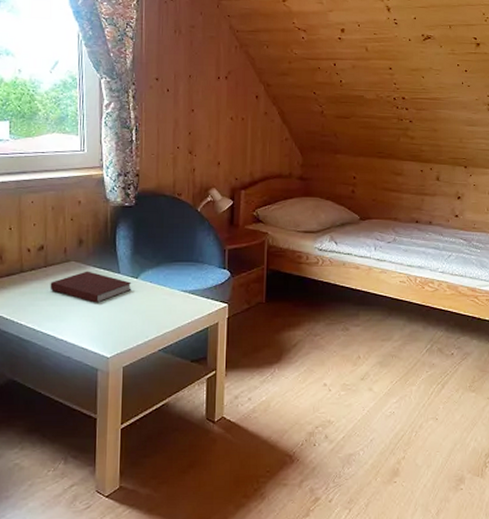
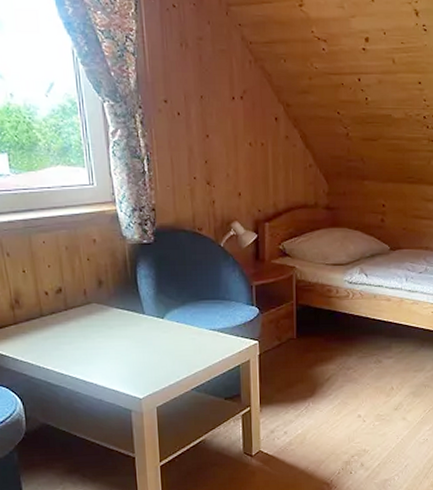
notebook: present [50,271,132,303] -> none [73,312,159,345]

